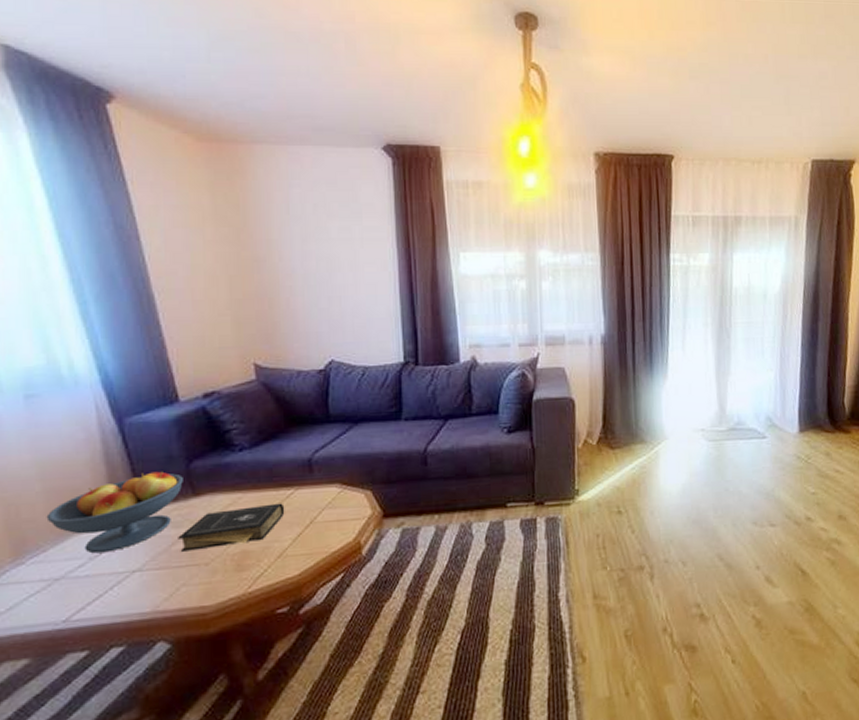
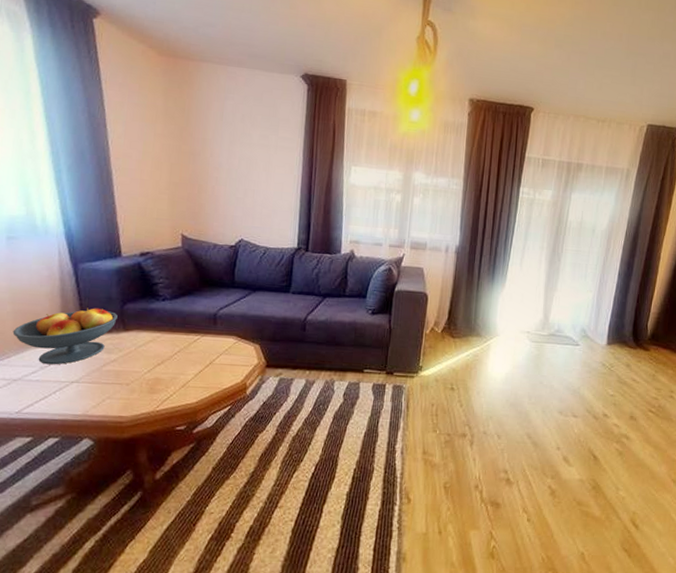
book: present [178,503,285,552] -> none [108,344,192,373]

